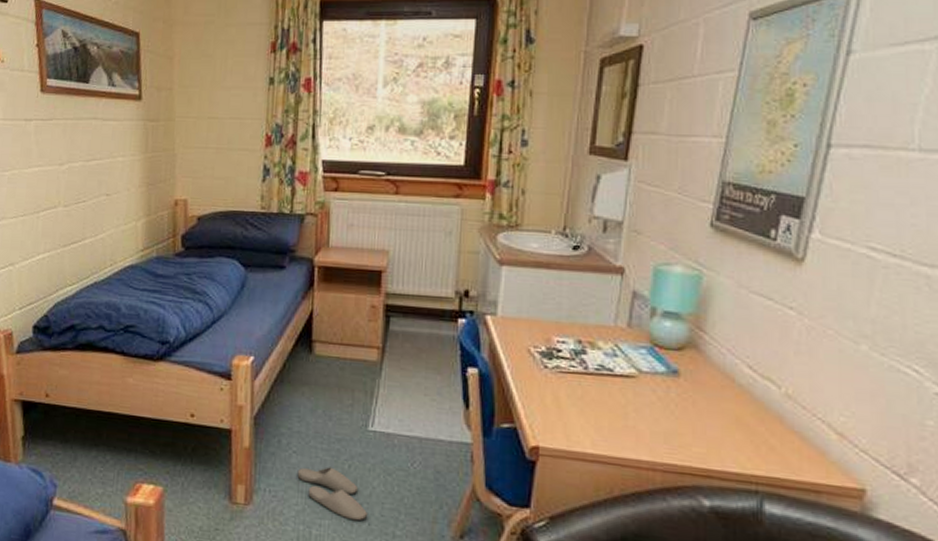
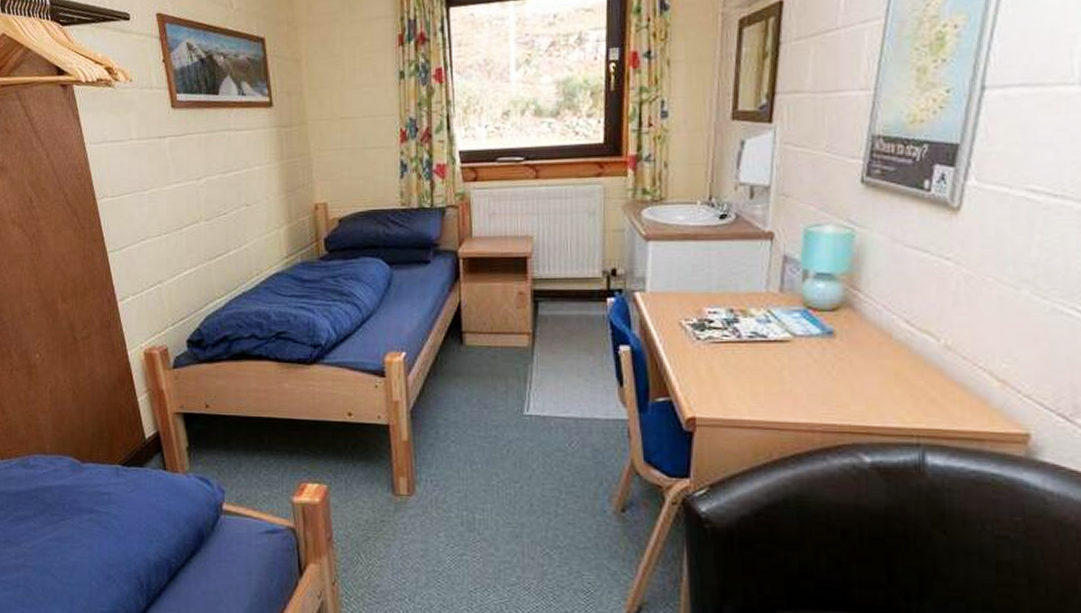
slippers: present [297,467,367,521] -> none [457,453,528,503]

